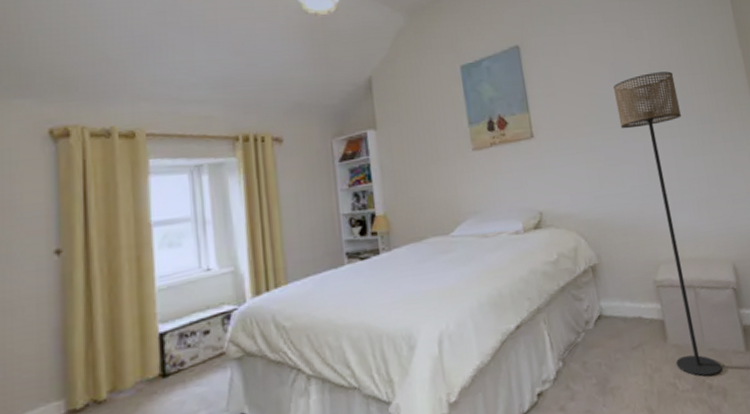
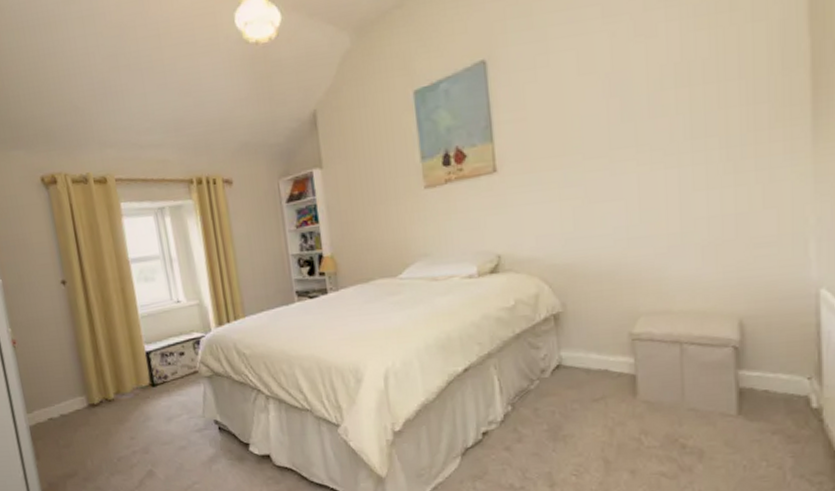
floor lamp: present [613,71,722,377] -> none [605,78,703,436]

